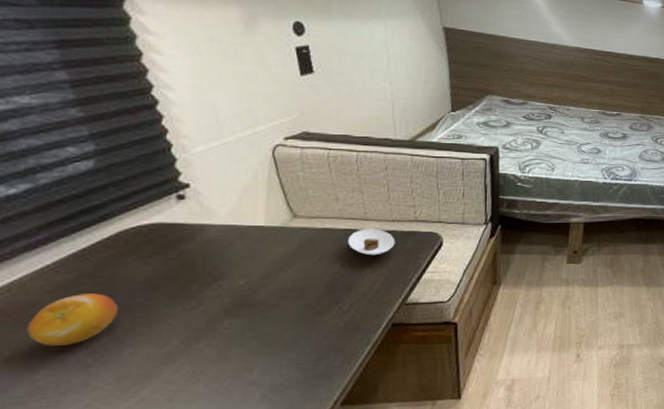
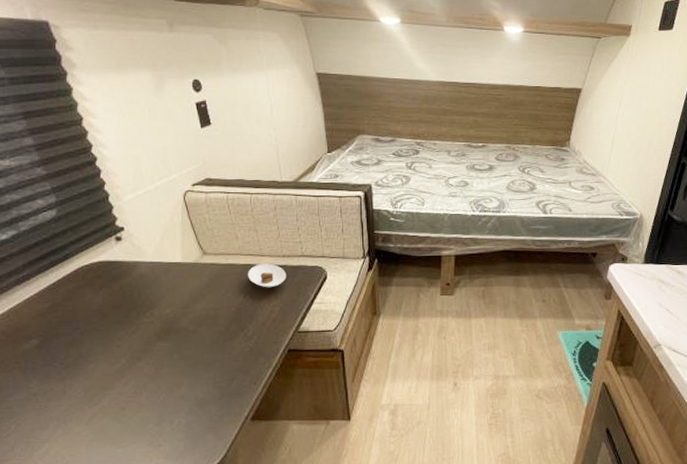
fruit: present [27,293,119,346] -> none [22,319,82,361]

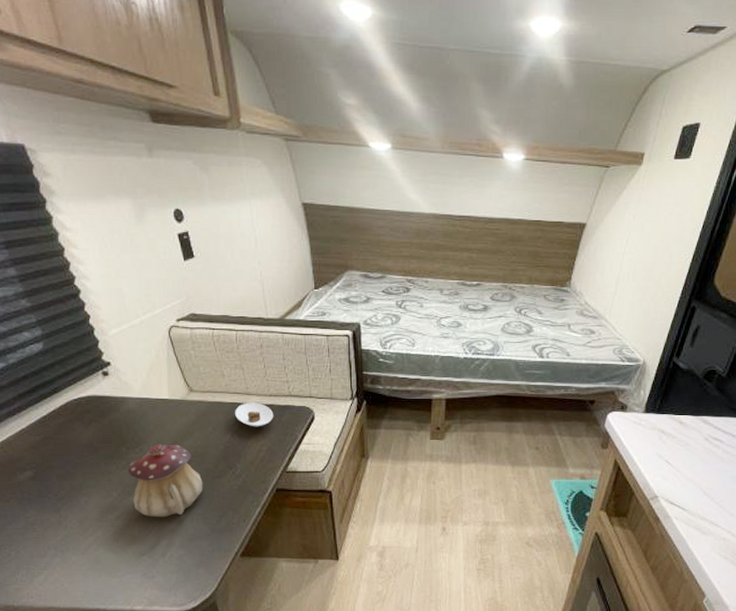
teapot: none [137,307,214,384] -> present [127,444,203,518]

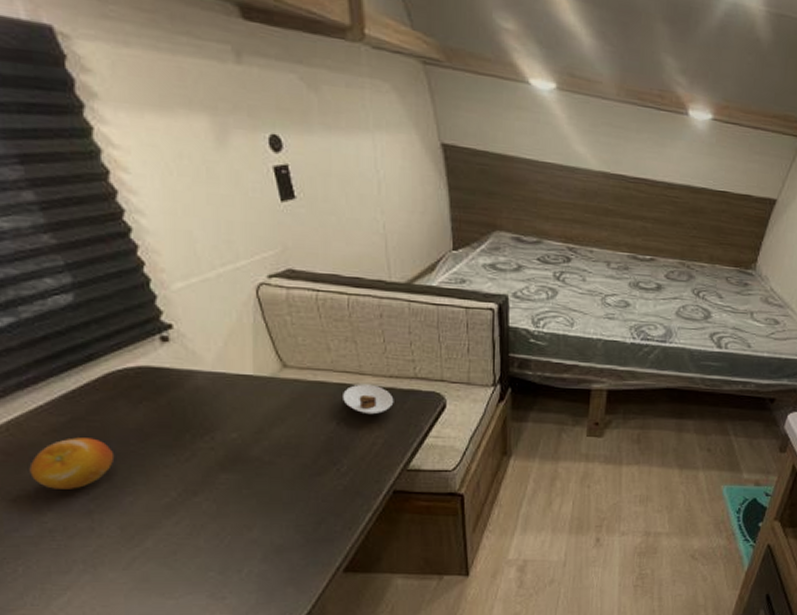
fruit: none [17,452,74,492] -> present [29,437,115,489]
teapot: present [127,444,203,518] -> none [192,431,297,524]

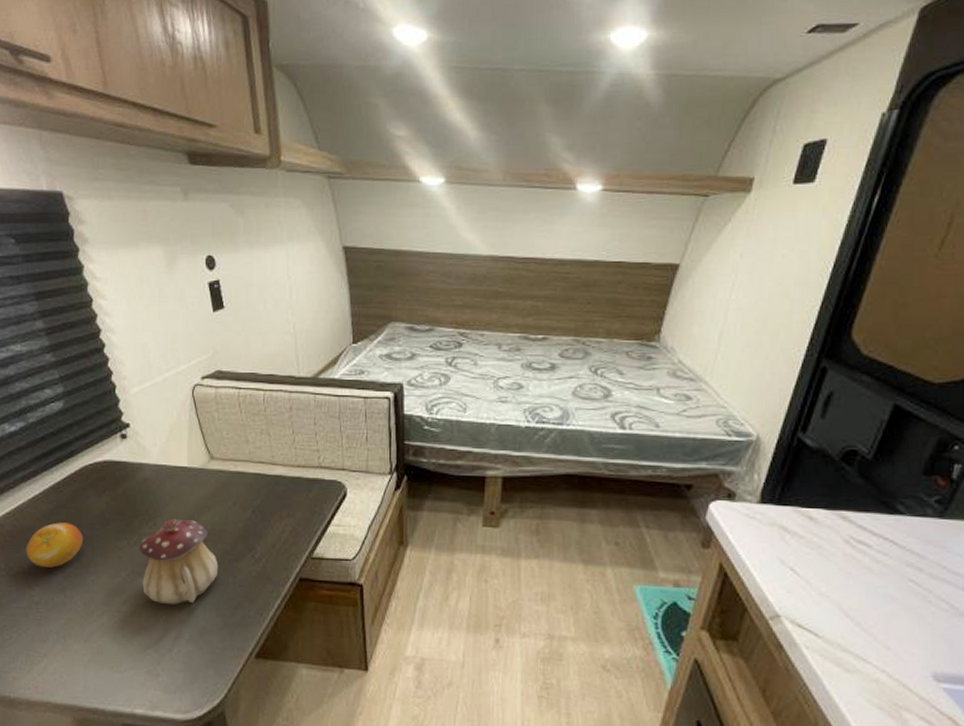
teapot: none [192,431,297,524] -> present [139,518,219,605]
saucer: present [343,384,394,415] -> none [258,473,301,503]

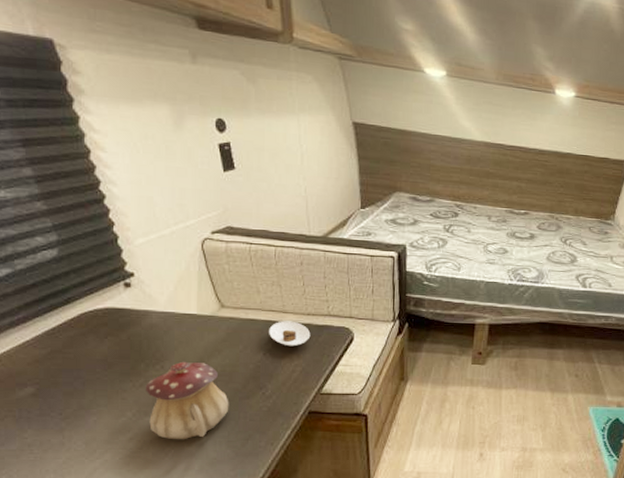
fruit: present [26,522,84,568] -> none [16,367,84,410]
saucer: none [258,473,301,503] -> present [269,321,311,347]

